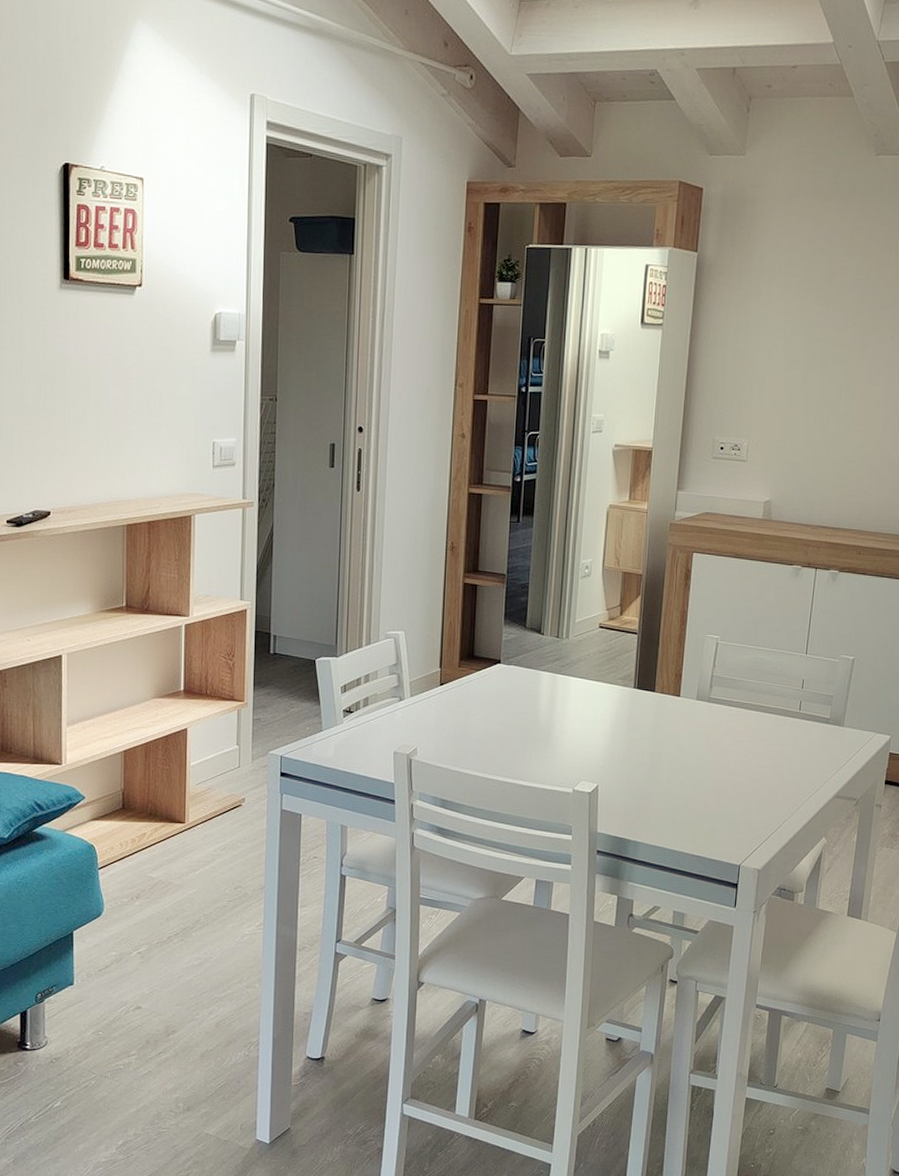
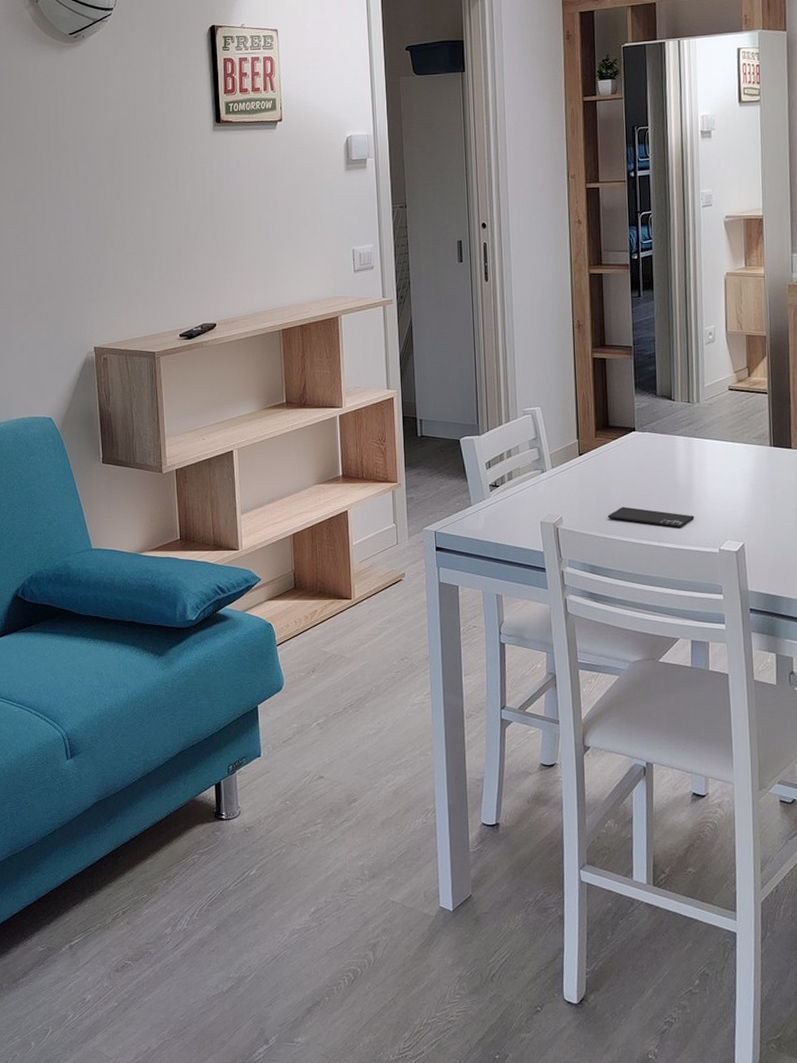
smartphone: none [463,741,552,766] -> present [607,506,695,528]

